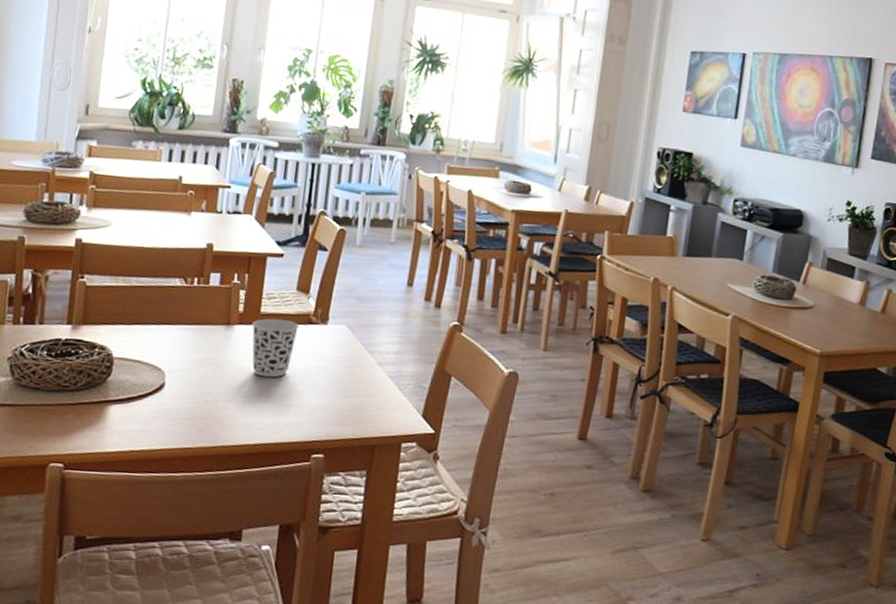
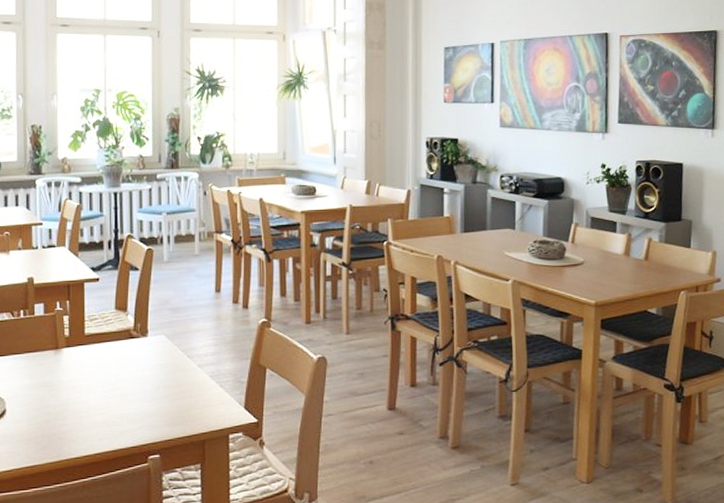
cup: present [252,318,299,378] -> none [79,337,121,392]

